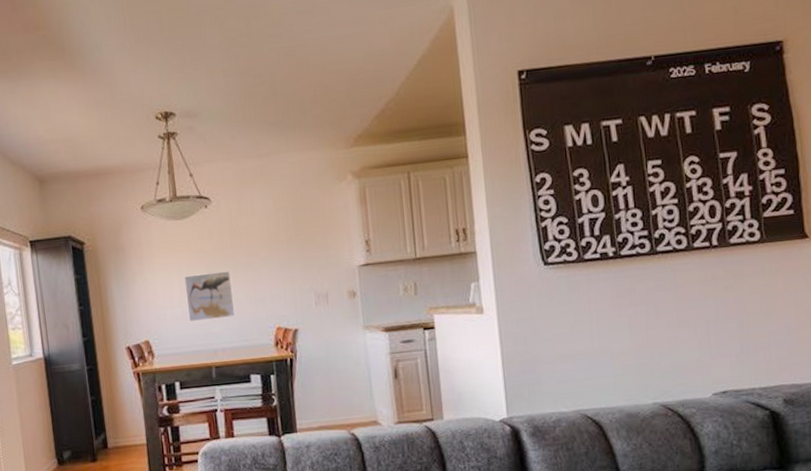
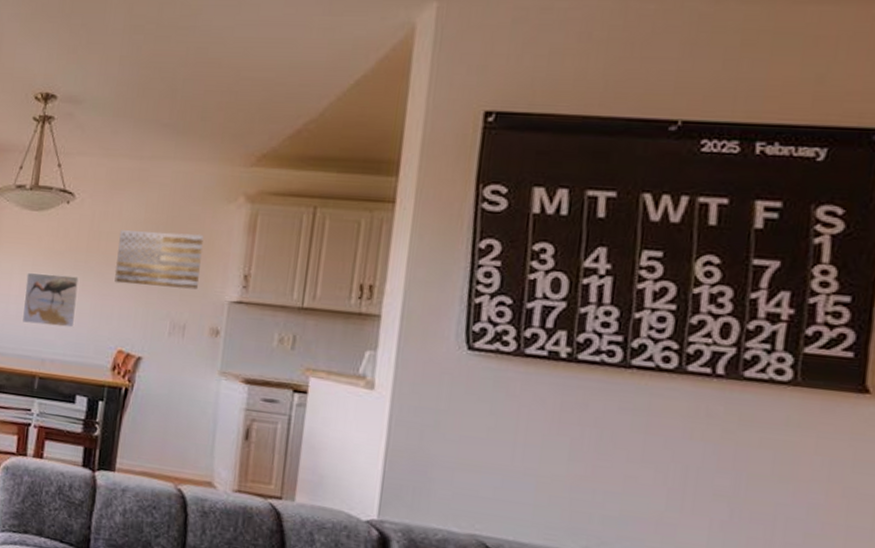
wall art: none [256,212,330,270] -> present [114,230,204,290]

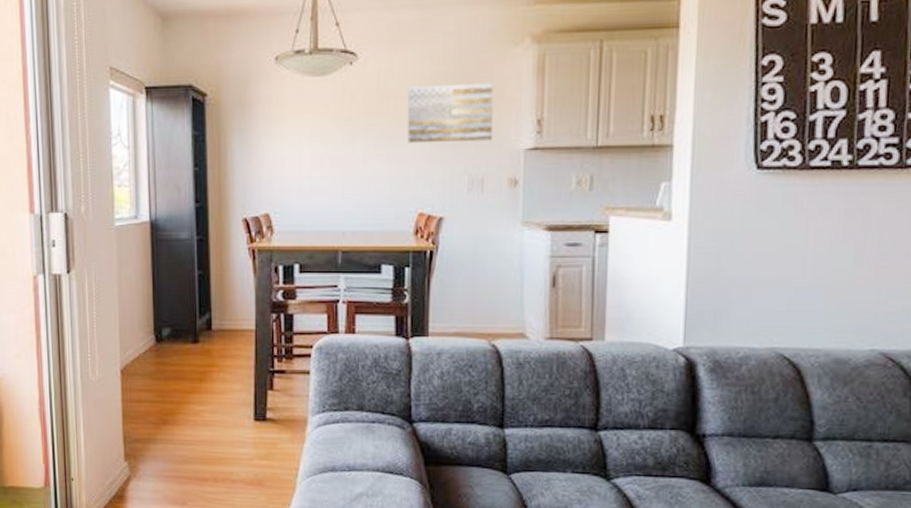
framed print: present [21,272,79,328] -> none [317,142,372,198]

